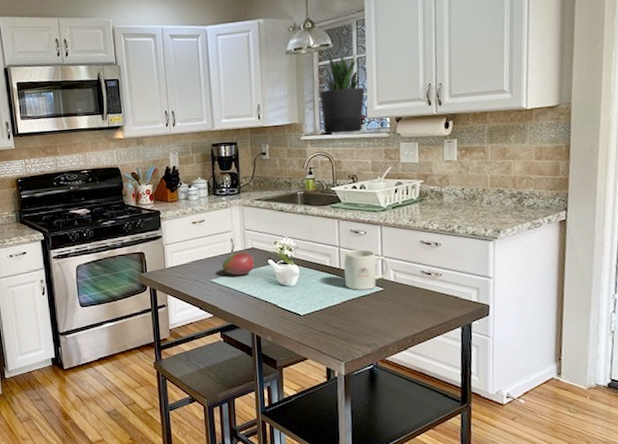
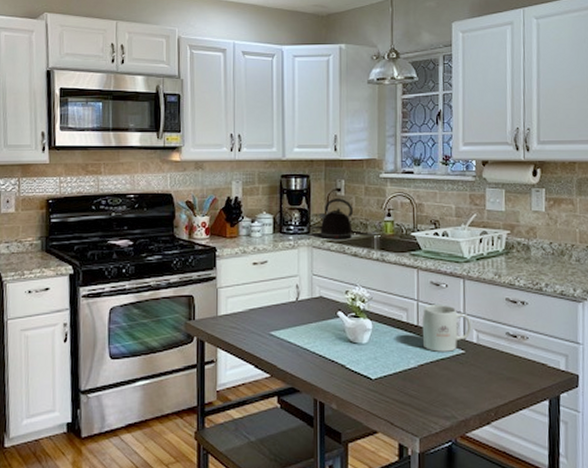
fruit: present [222,251,256,276] -> none [284,300,323,329]
kettle: none [247,161,280,198] -> present [318,197,354,240]
planter: present [319,51,366,135] -> none [402,84,451,174]

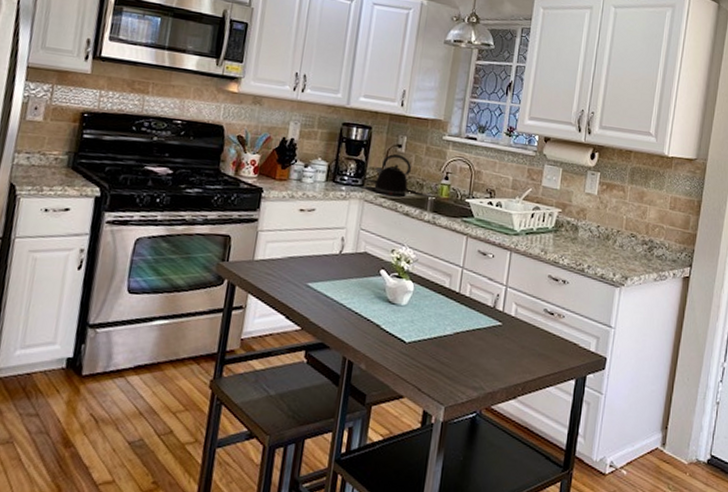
mug: present [422,305,472,352] -> none [461,273,512,323]

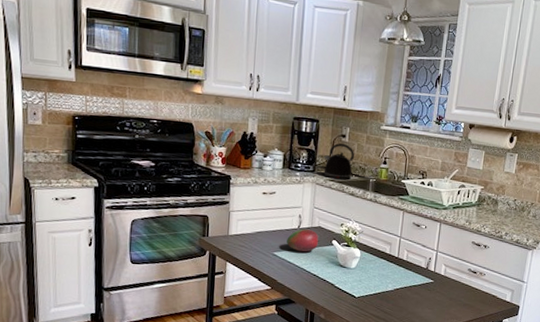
fruit: none [324,254,366,284] -> present [287,228,320,252]

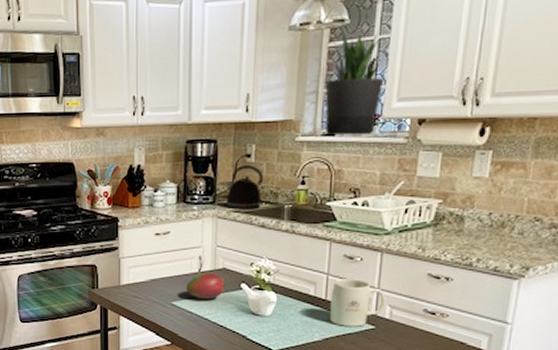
mug: none [400,241,442,280] -> present [329,279,386,327]
planter: none [403,48,447,132] -> present [325,29,385,136]

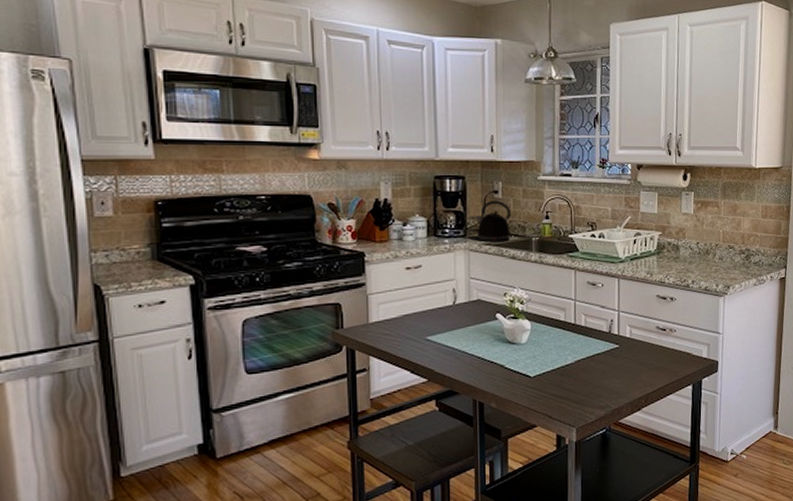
fruit: present [186,272,226,300] -> none [441,304,482,333]
planter: present [325,29,385,136] -> none [560,86,608,176]
mug: present [329,279,386,327] -> none [579,303,625,348]

